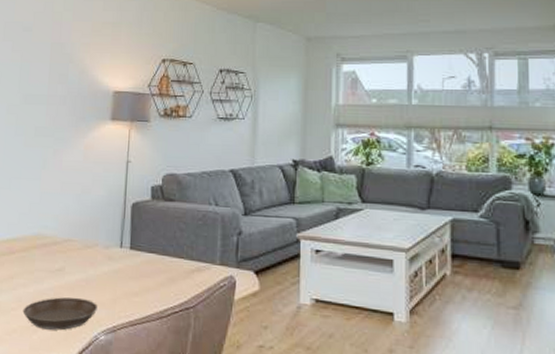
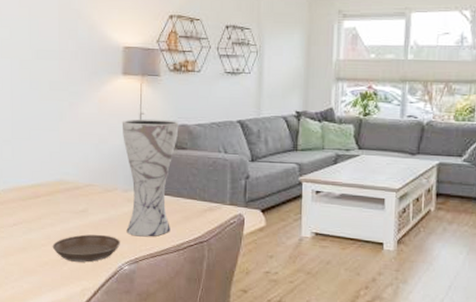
vase: none [105,167,168,302] -> present [121,118,179,237]

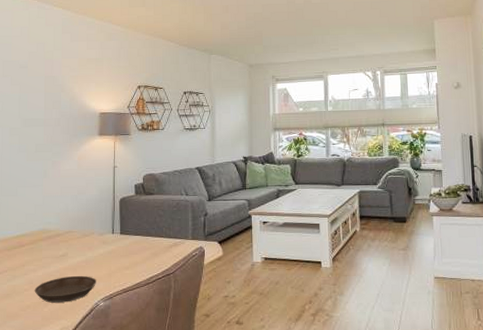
vase: present [121,118,179,237] -> none [98,170,147,274]

